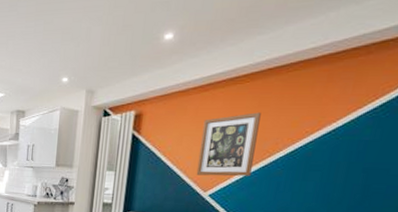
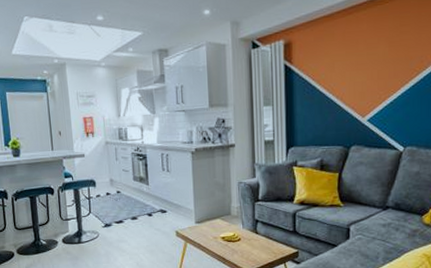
wall art: present [196,112,261,176] -> none [352,32,403,101]

